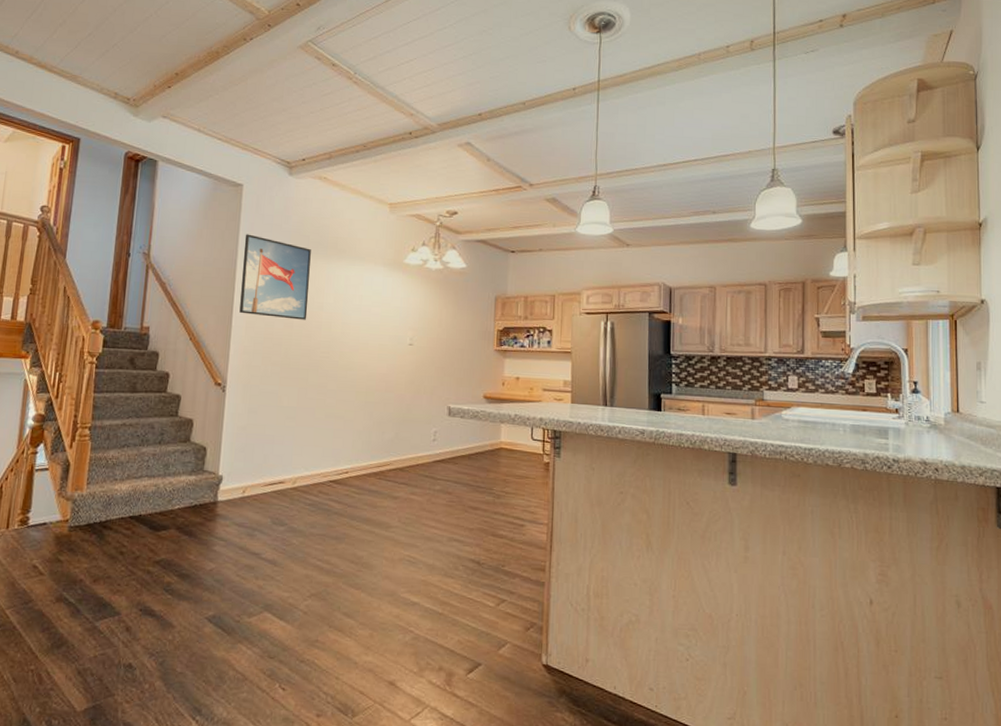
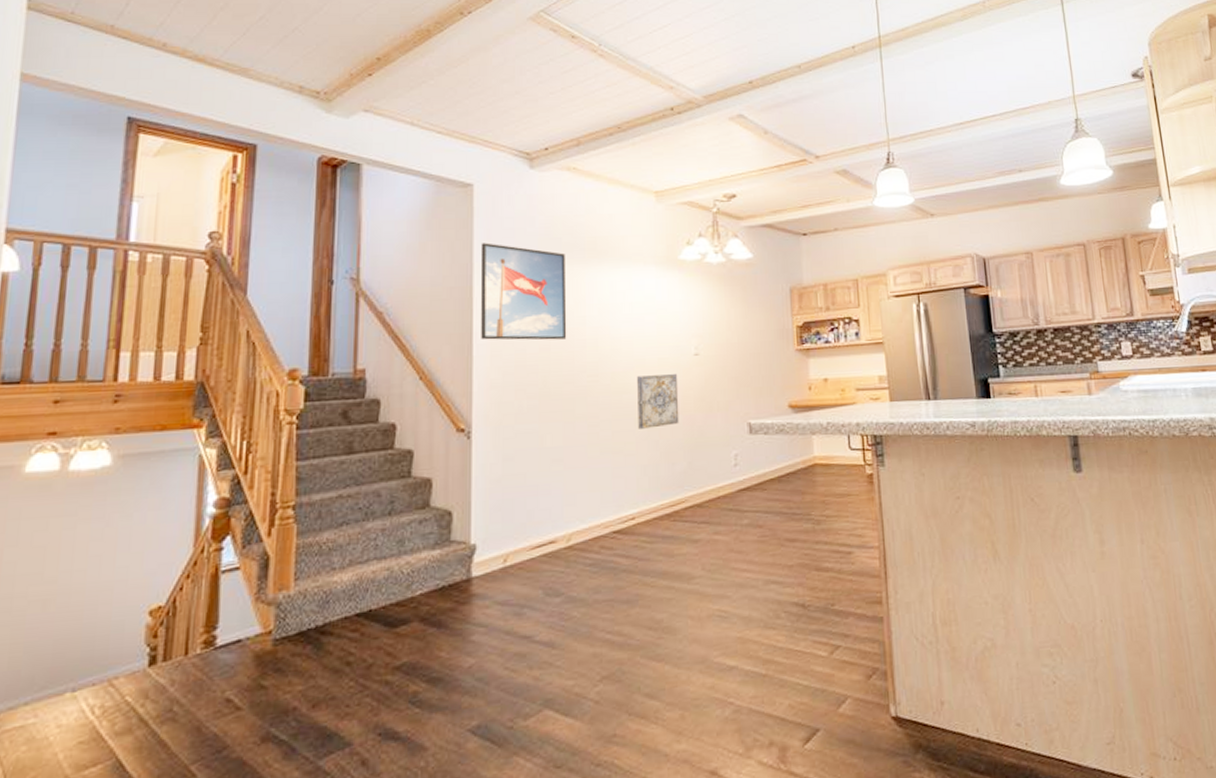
wall art: none [357,357,394,401] -> present [637,374,680,429]

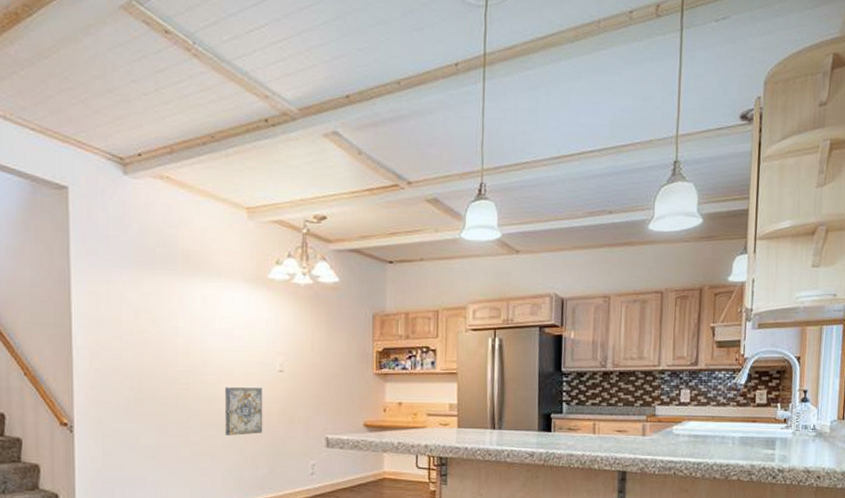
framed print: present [480,243,567,340] -> none [77,248,160,348]

